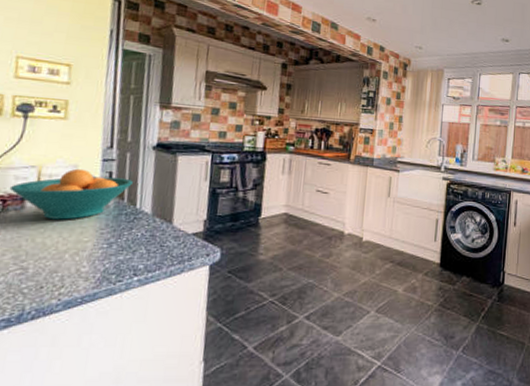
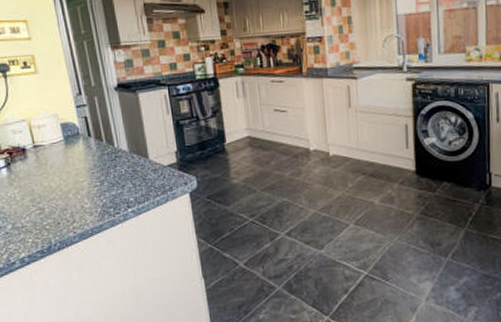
fruit bowl: present [9,168,134,220] -> none [11,117,107,165]

